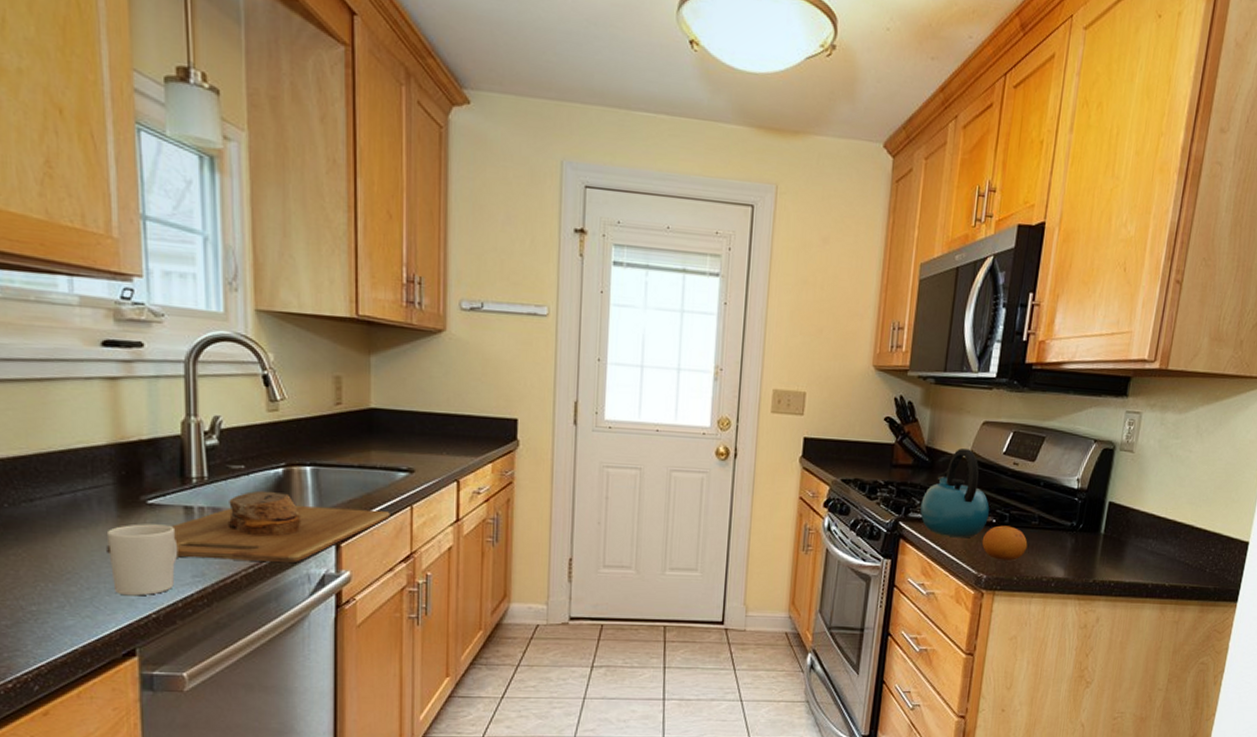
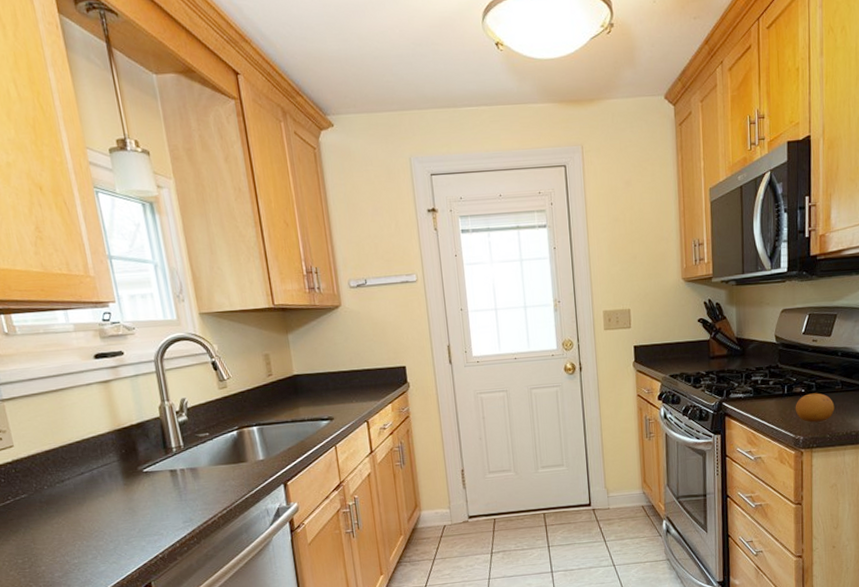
cutting board: present [106,490,390,564] -> none [119,449,321,513]
mug: present [106,524,178,596] -> none [118,486,171,544]
kettle: present [920,449,990,538] -> none [739,334,798,409]

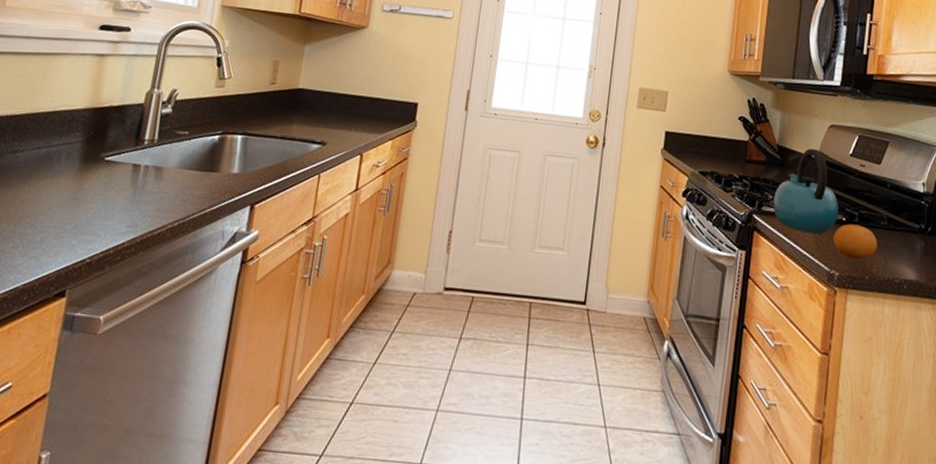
kettle: none [739,334,798,409] -> present [773,148,839,235]

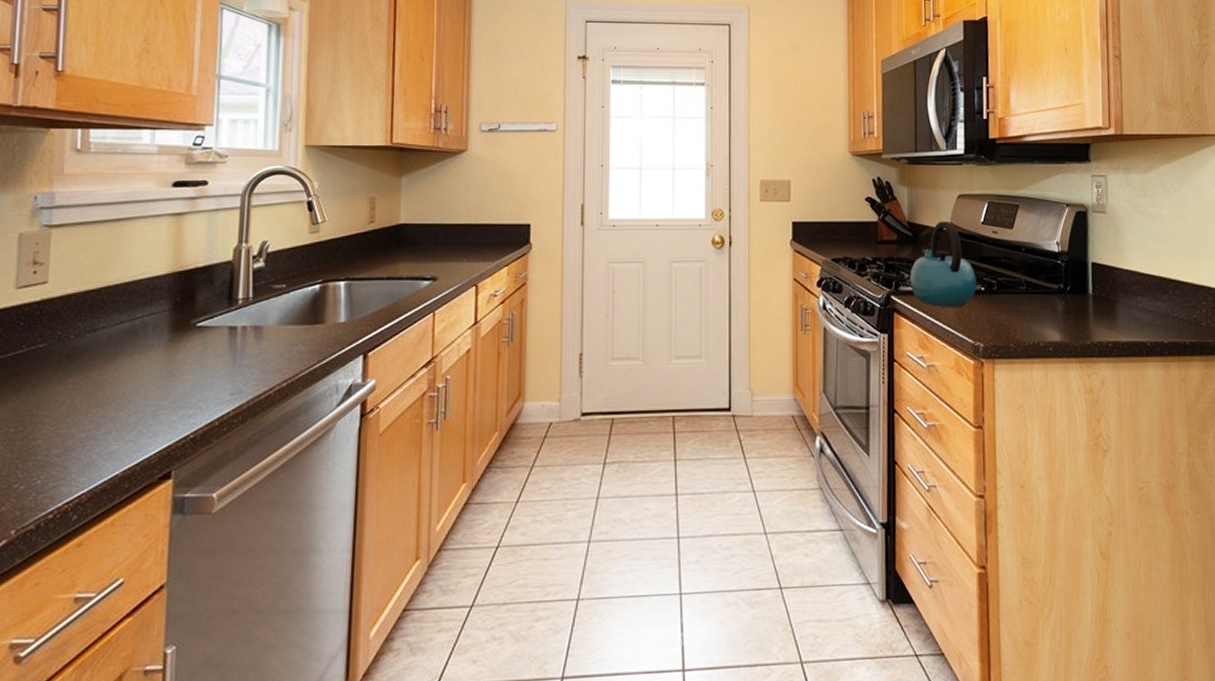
fruit: present [833,224,878,260] -> none [974,292,1019,328]

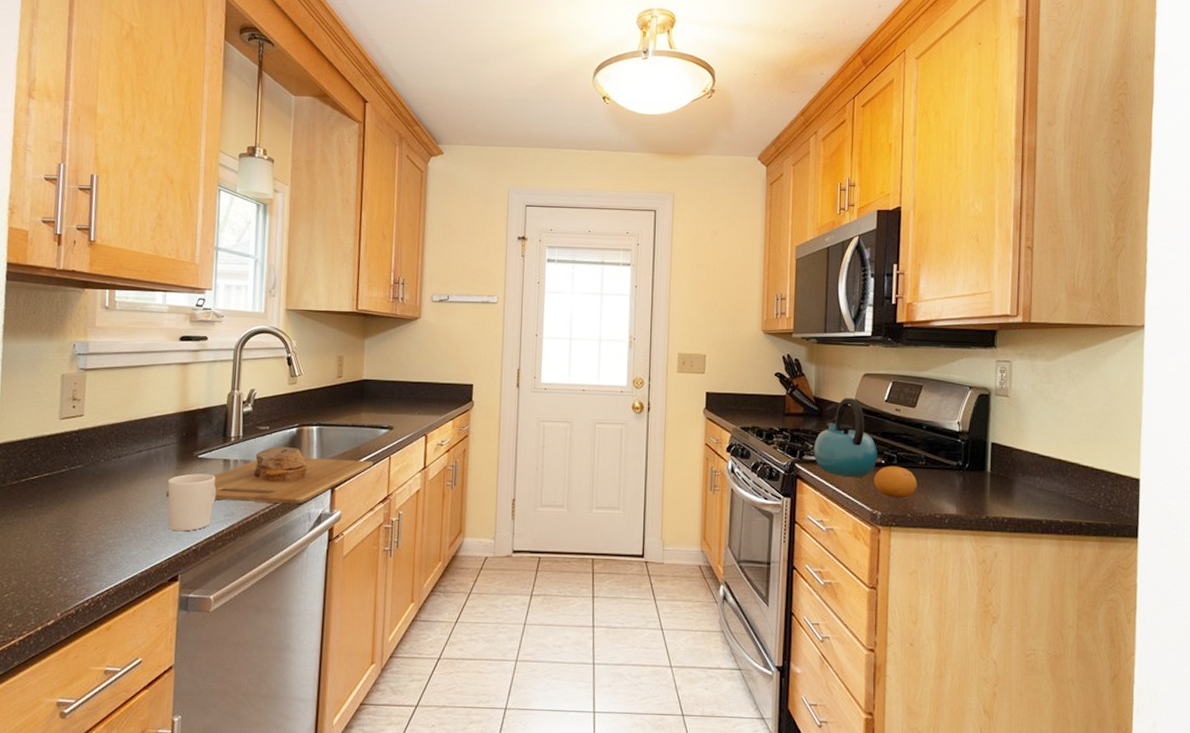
cutting board: none [155,307,414,377] -> present [166,446,373,505]
mug: none [157,345,220,418] -> present [167,473,217,532]
fruit: none [974,292,1019,328] -> present [873,466,917,498]

